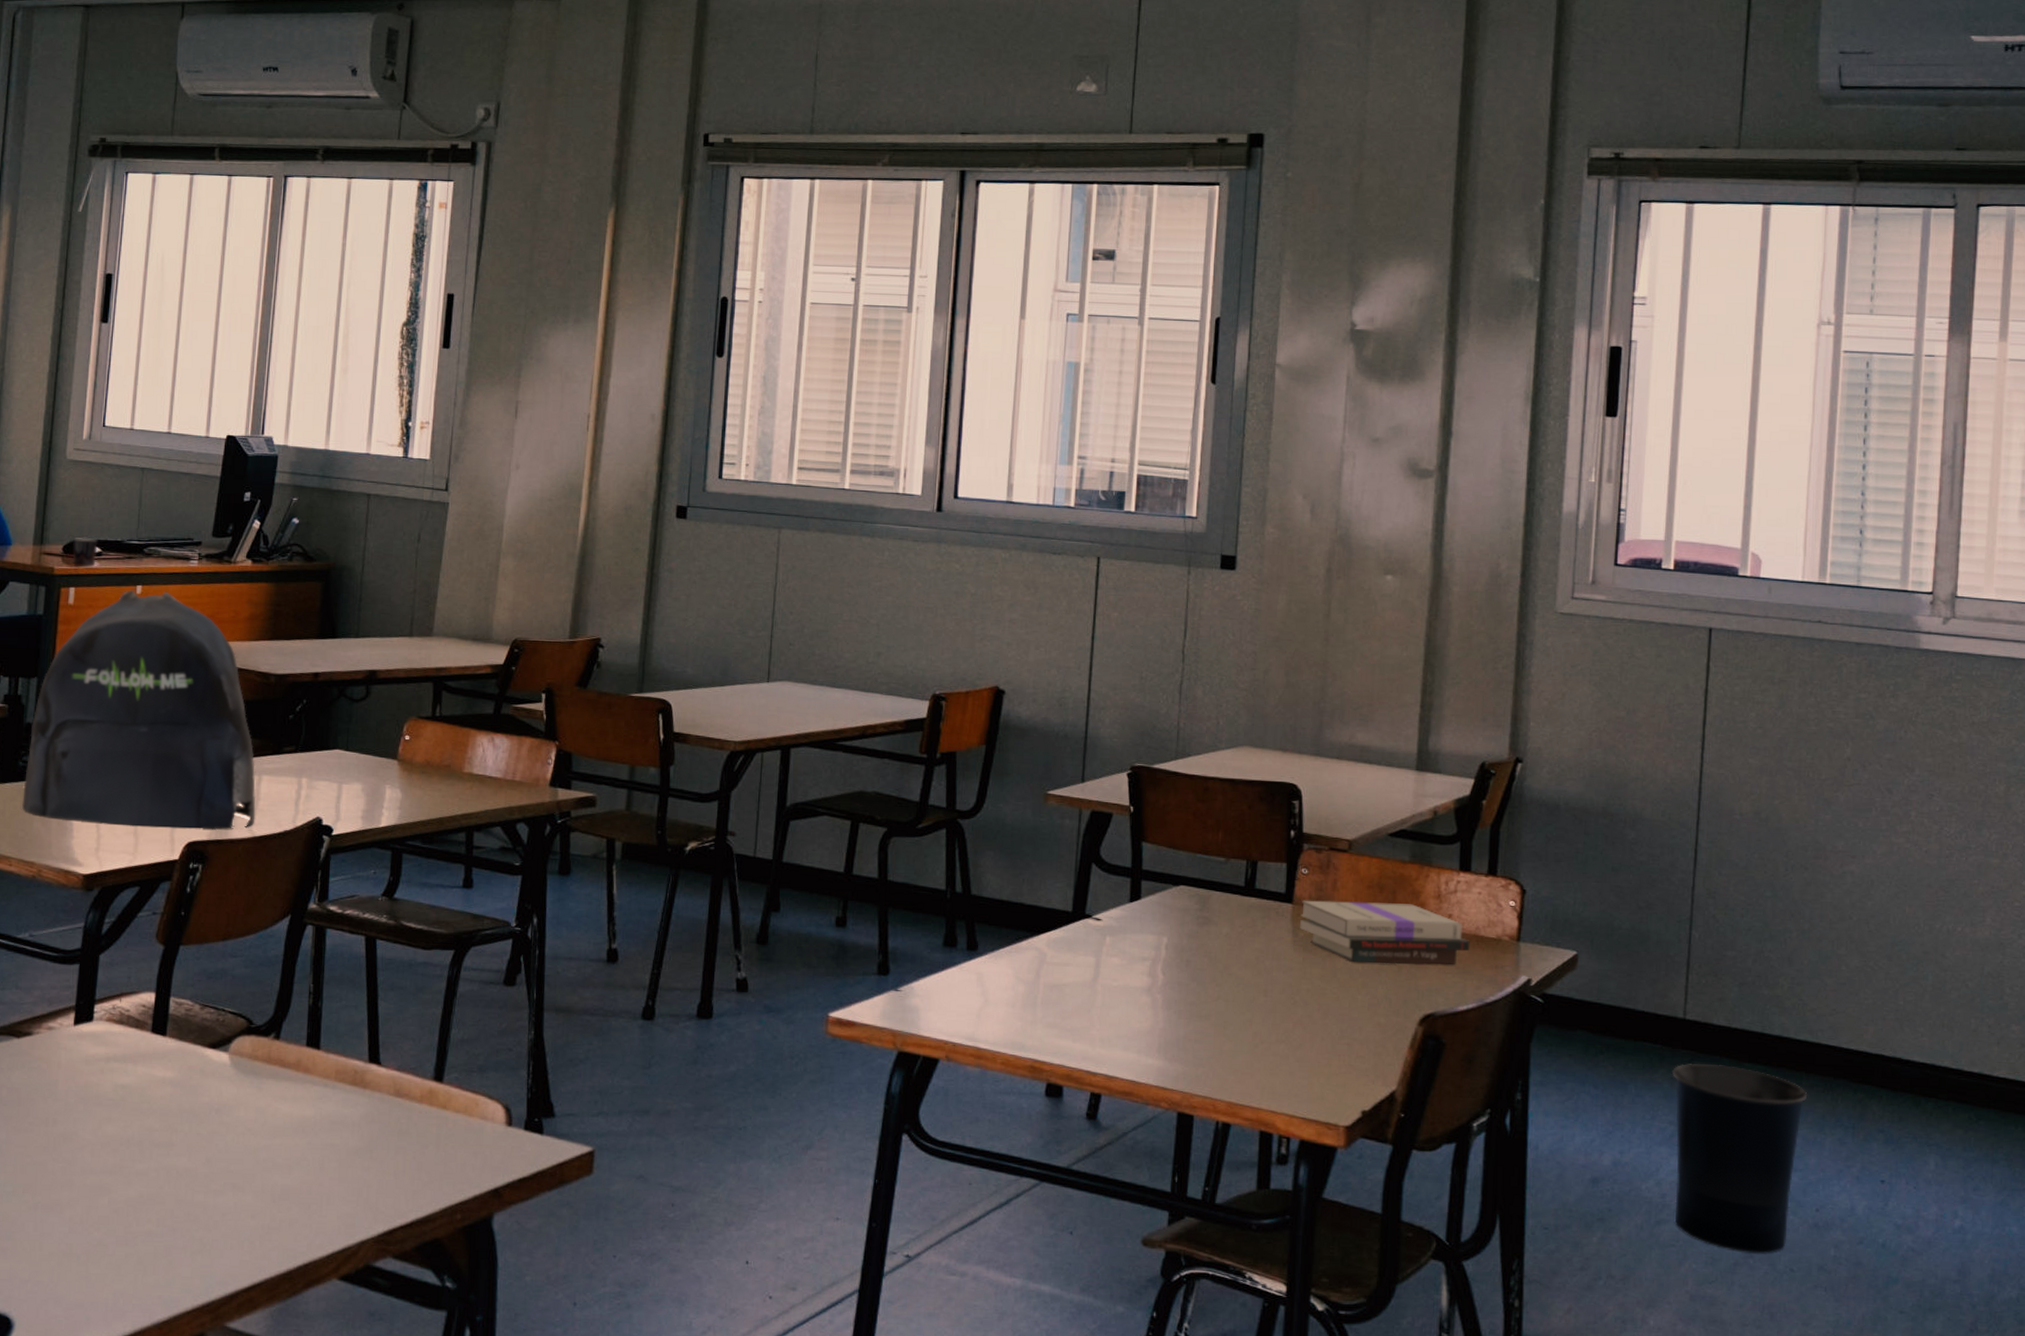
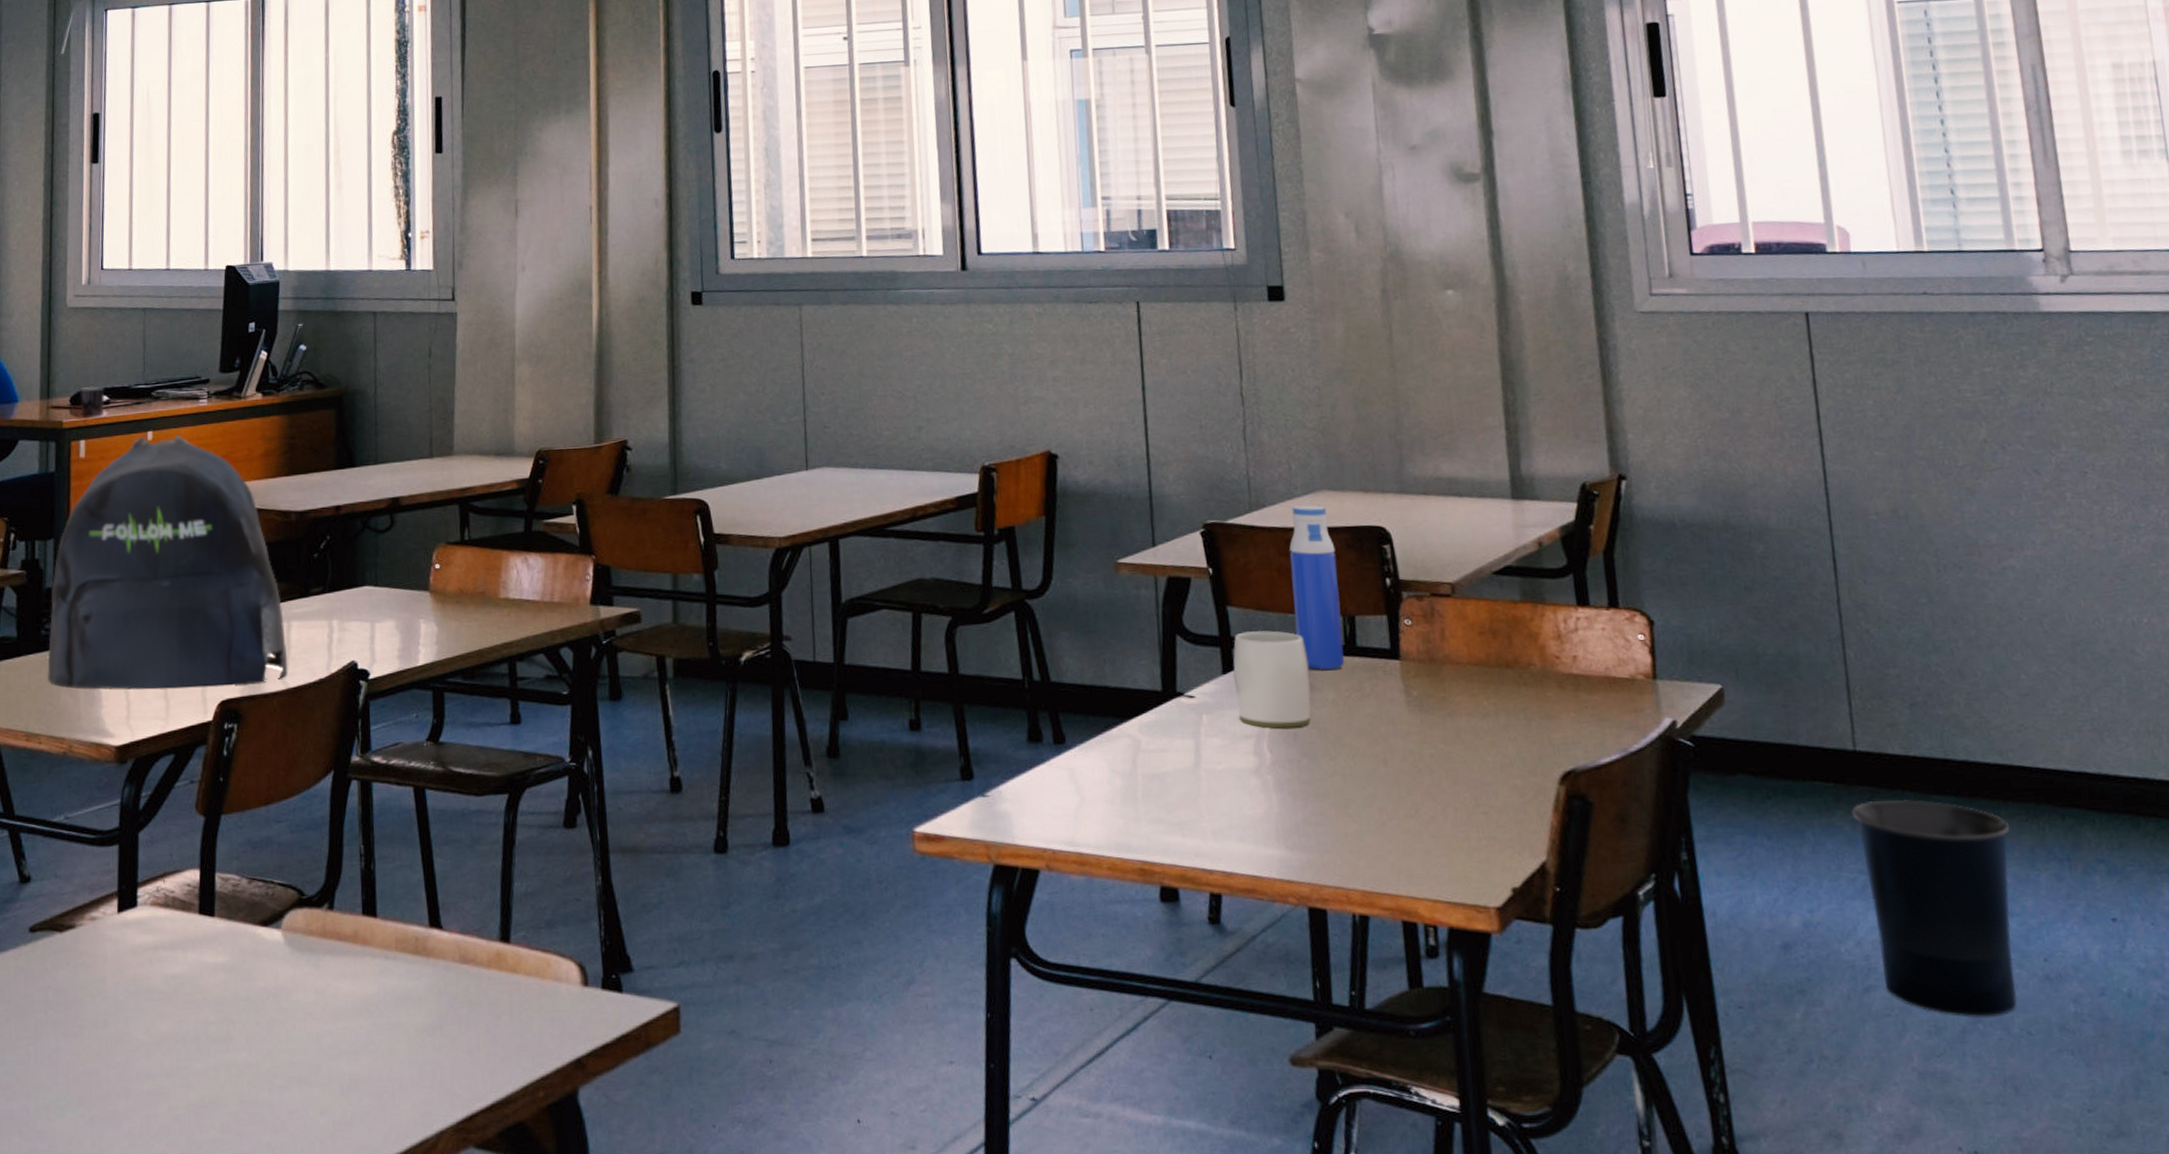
mug: none [1139,866,1209,955] -> present [1233,630,1312,729]
water bottle: none [1202,758,1249,907] -> present [1289,505,1345,670]
books: present [1300,900,1470,965] -> none [1409,648,1603,720]

